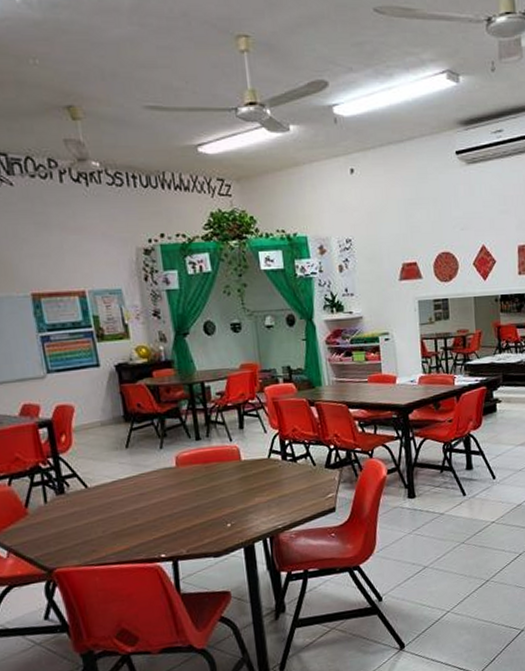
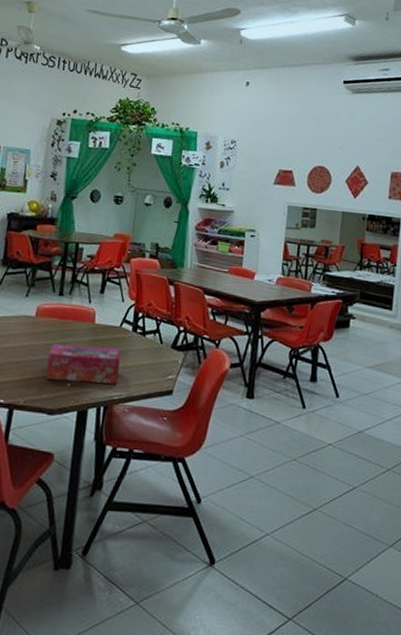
tissue box: none [199,480,278,524] -> present [45,344,121,384]

